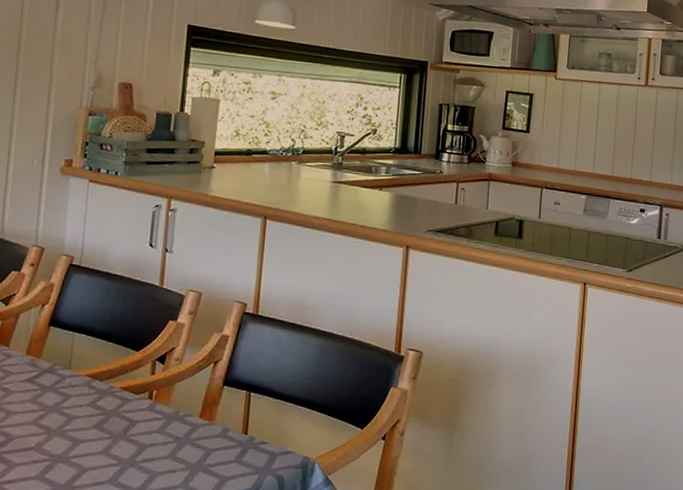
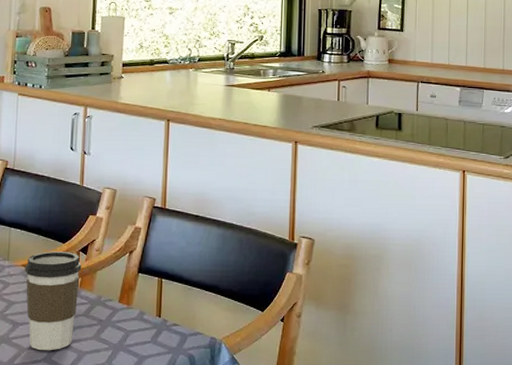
coffee cup: none [89,360,158,472] -> present [24,251,82,351]

